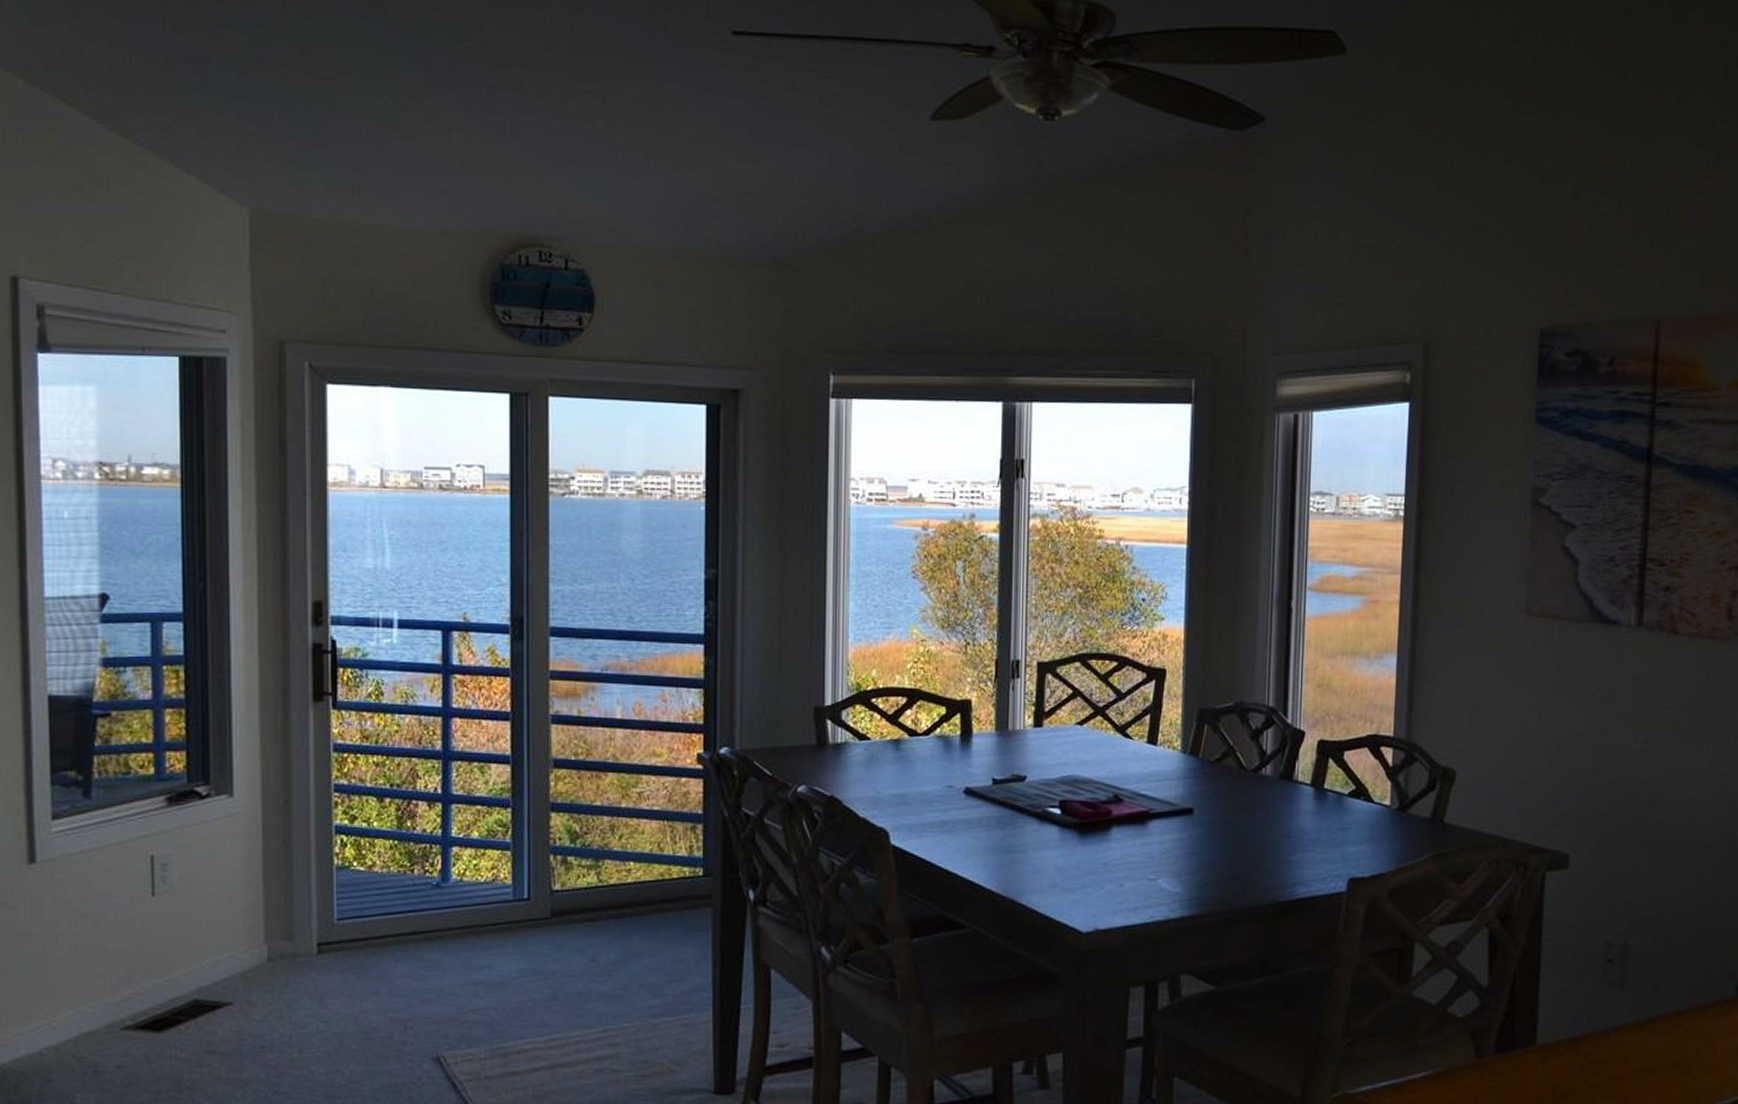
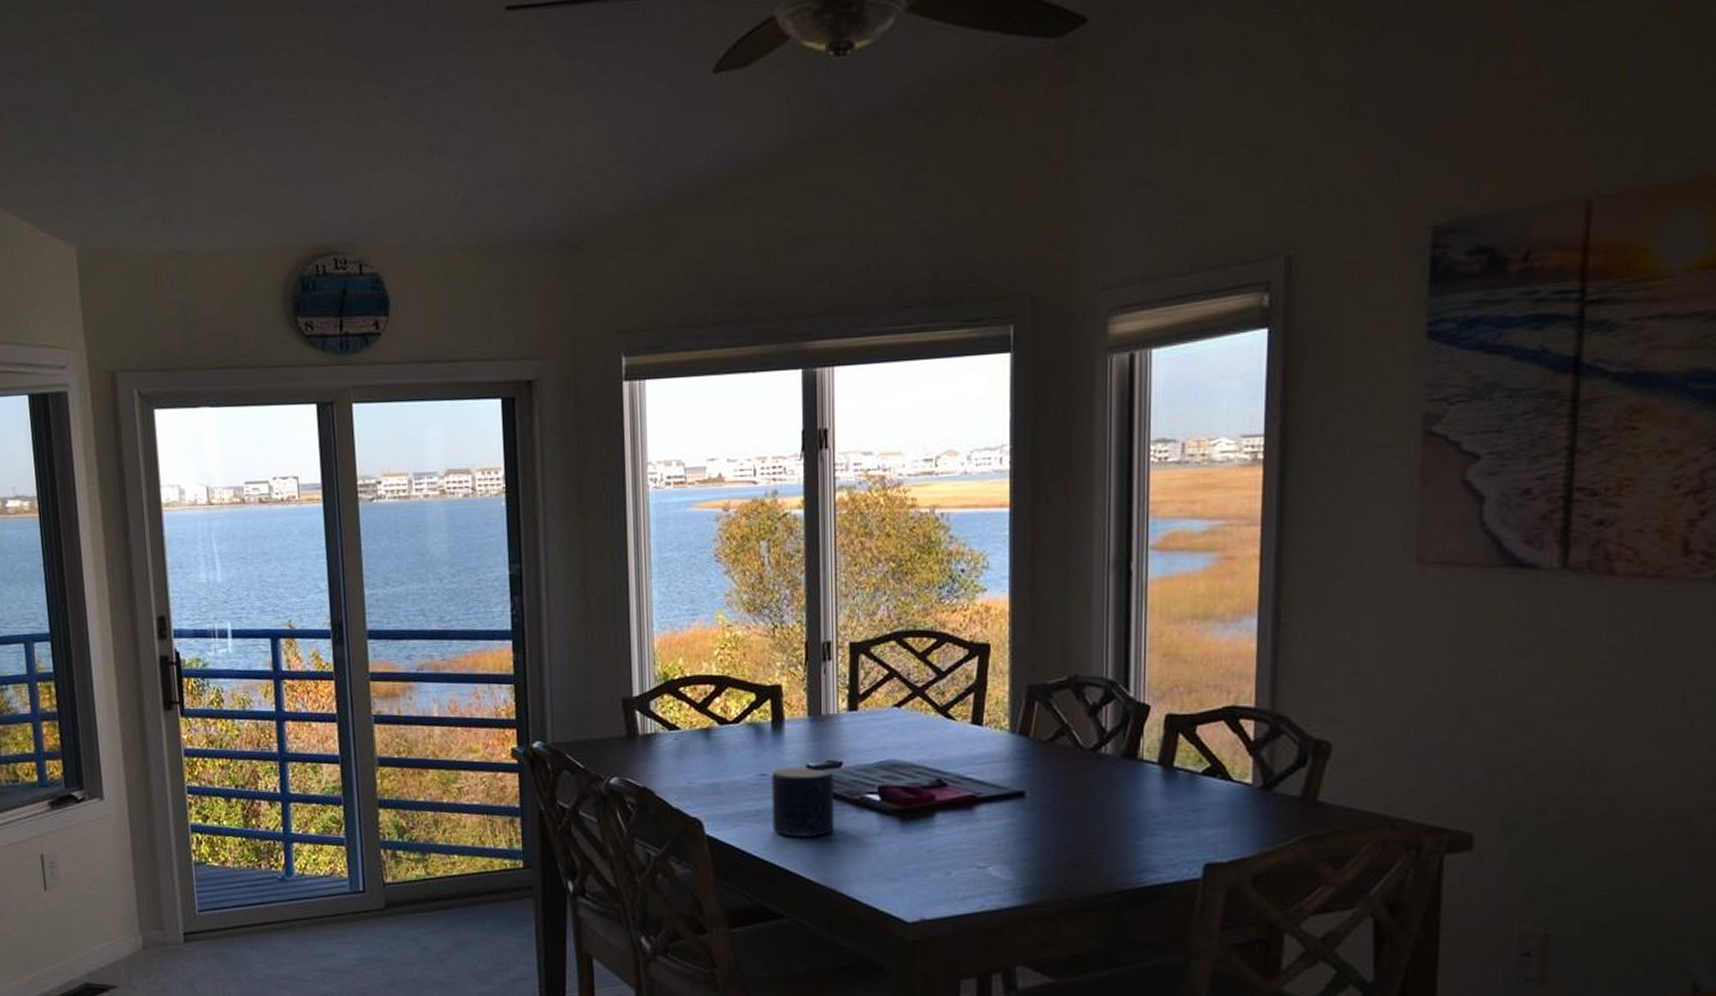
candle: none [957,780,1018,848] -> present [771,767,835,837]

